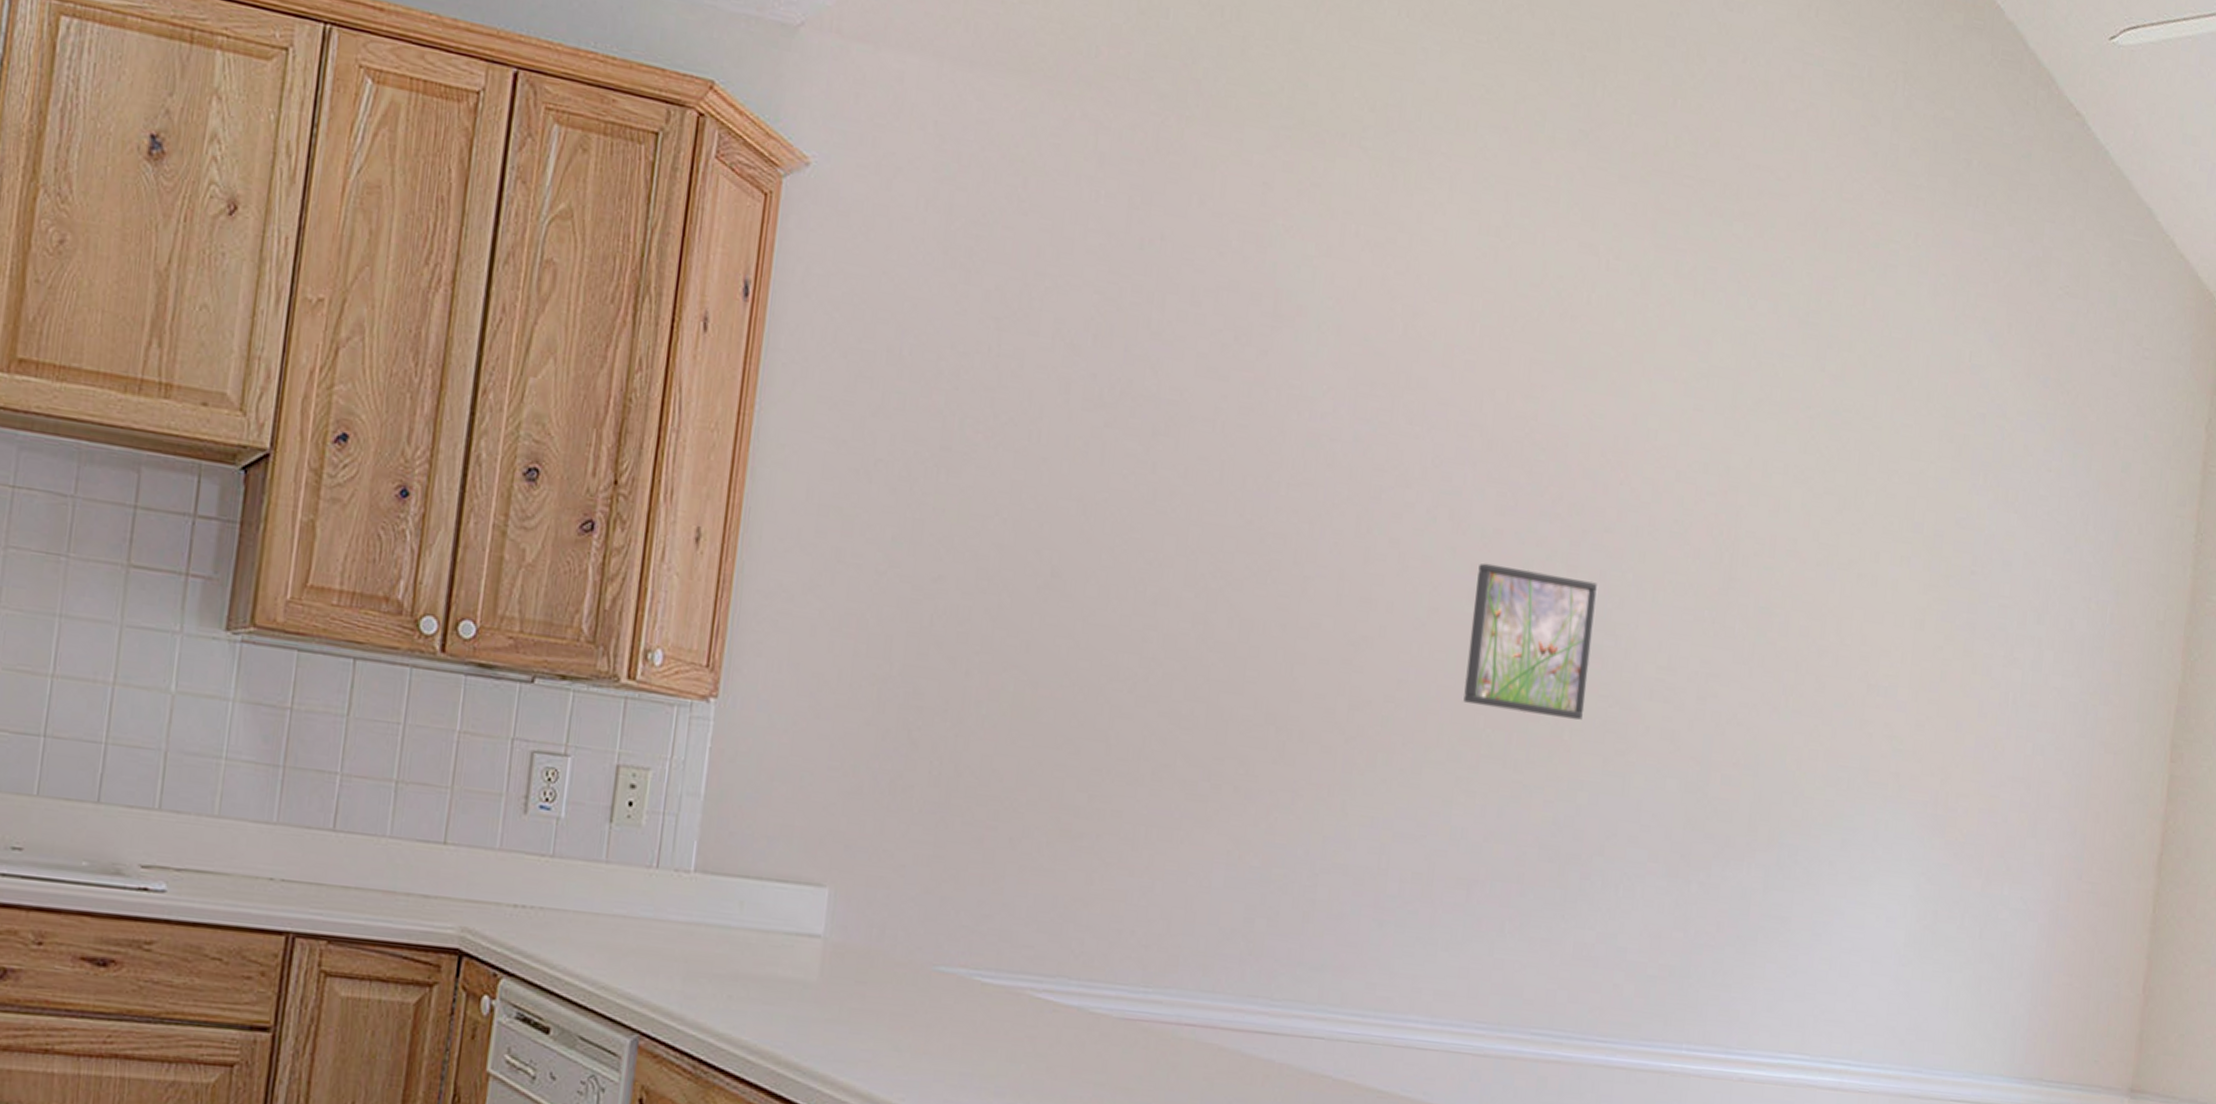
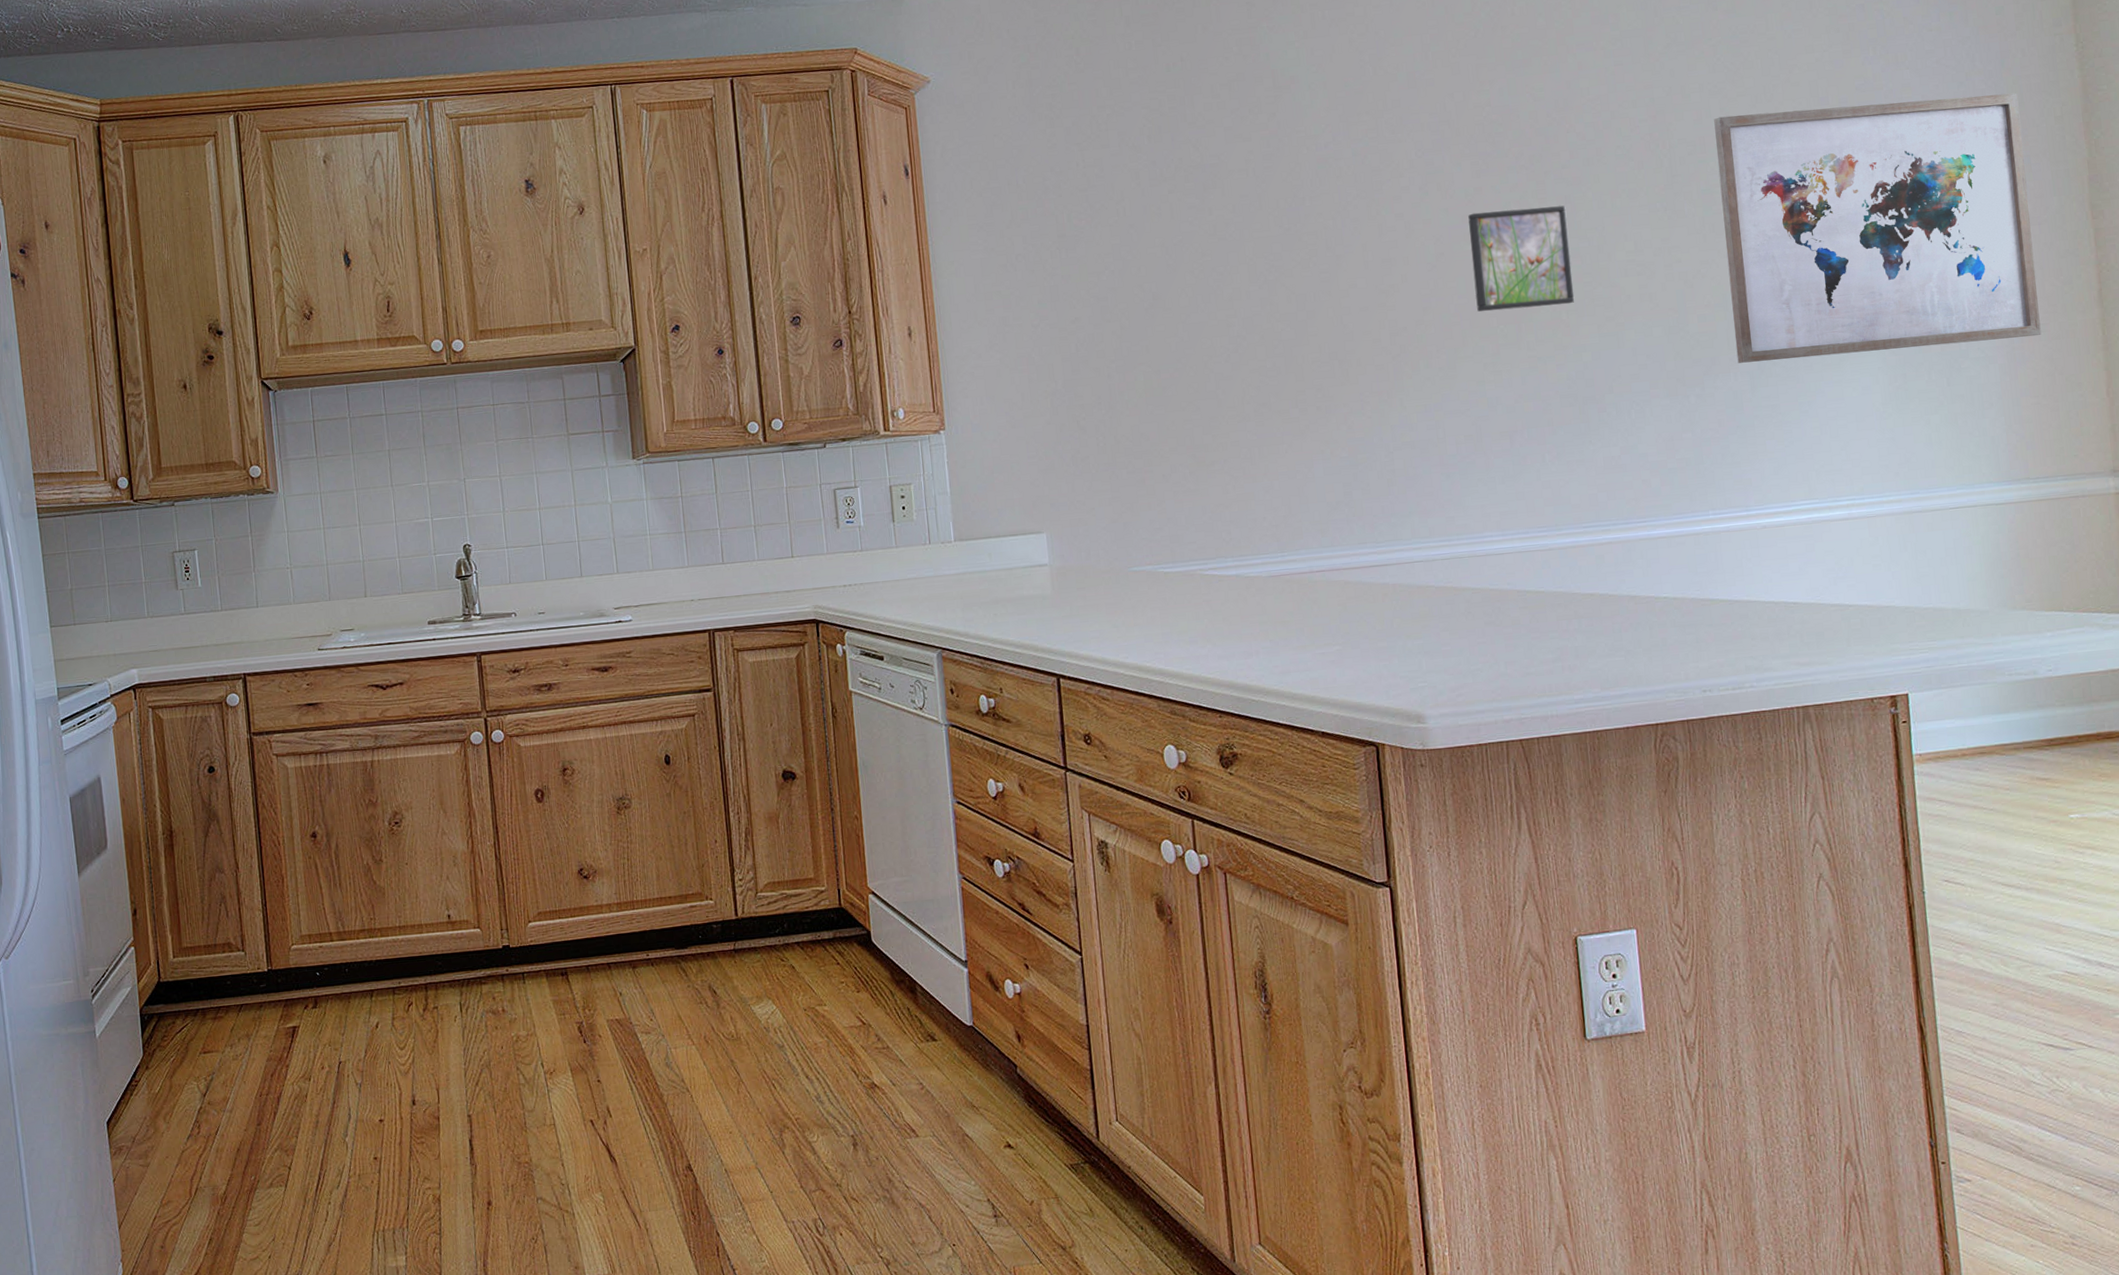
wall art: none [1755,514,2124,897] -> present [1714,92,2041,363]

